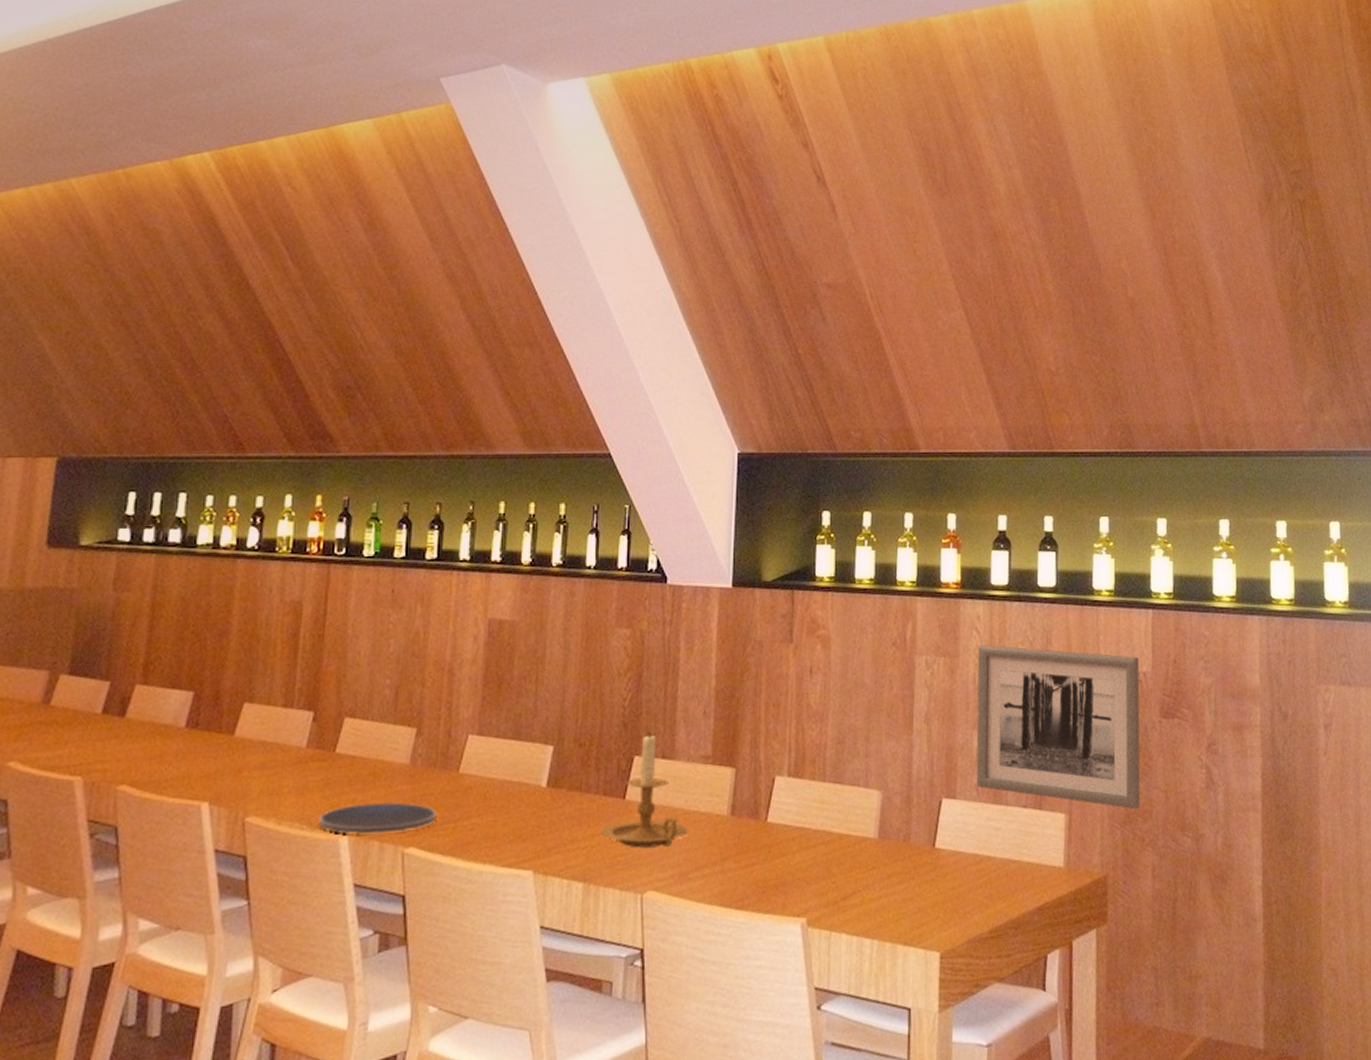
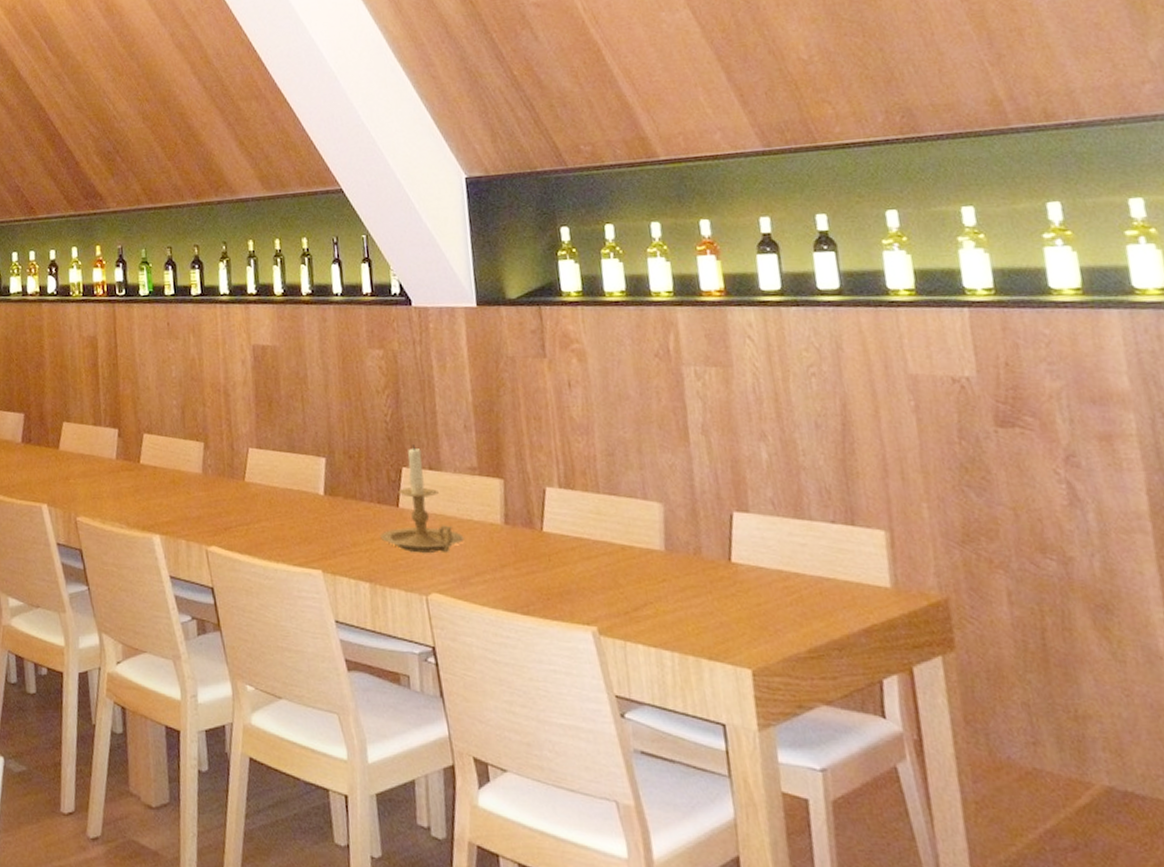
plate: present [318,802,437,834] -> none [134,507,231,534]
wall art: present [976,645,1141,810] -> none [753,353,981,528]

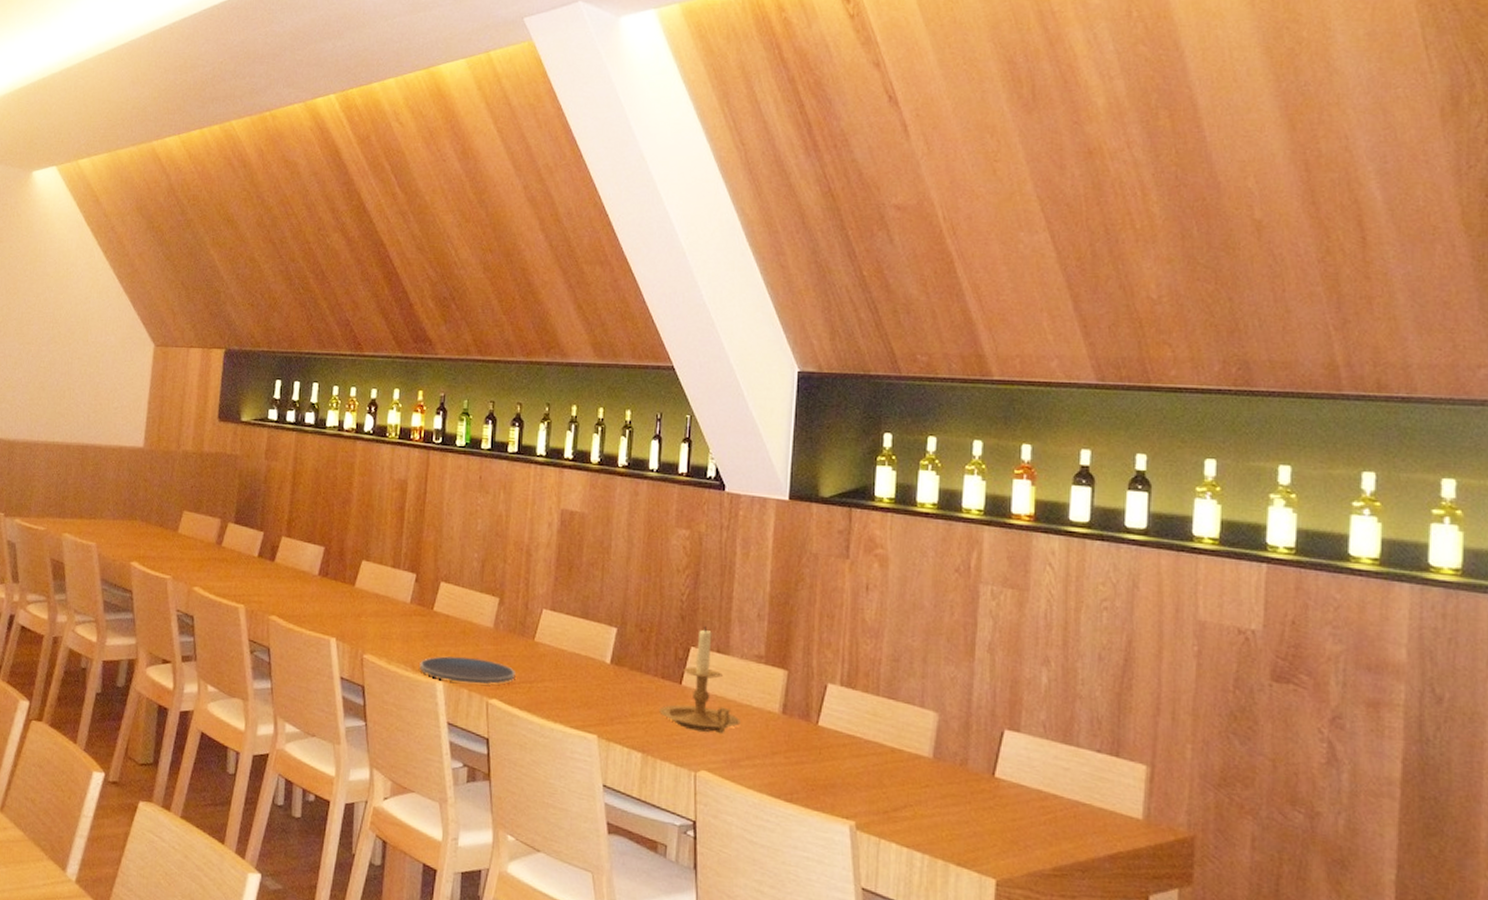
plate: none [134,507,231,534] -> present [420,656,516,685]

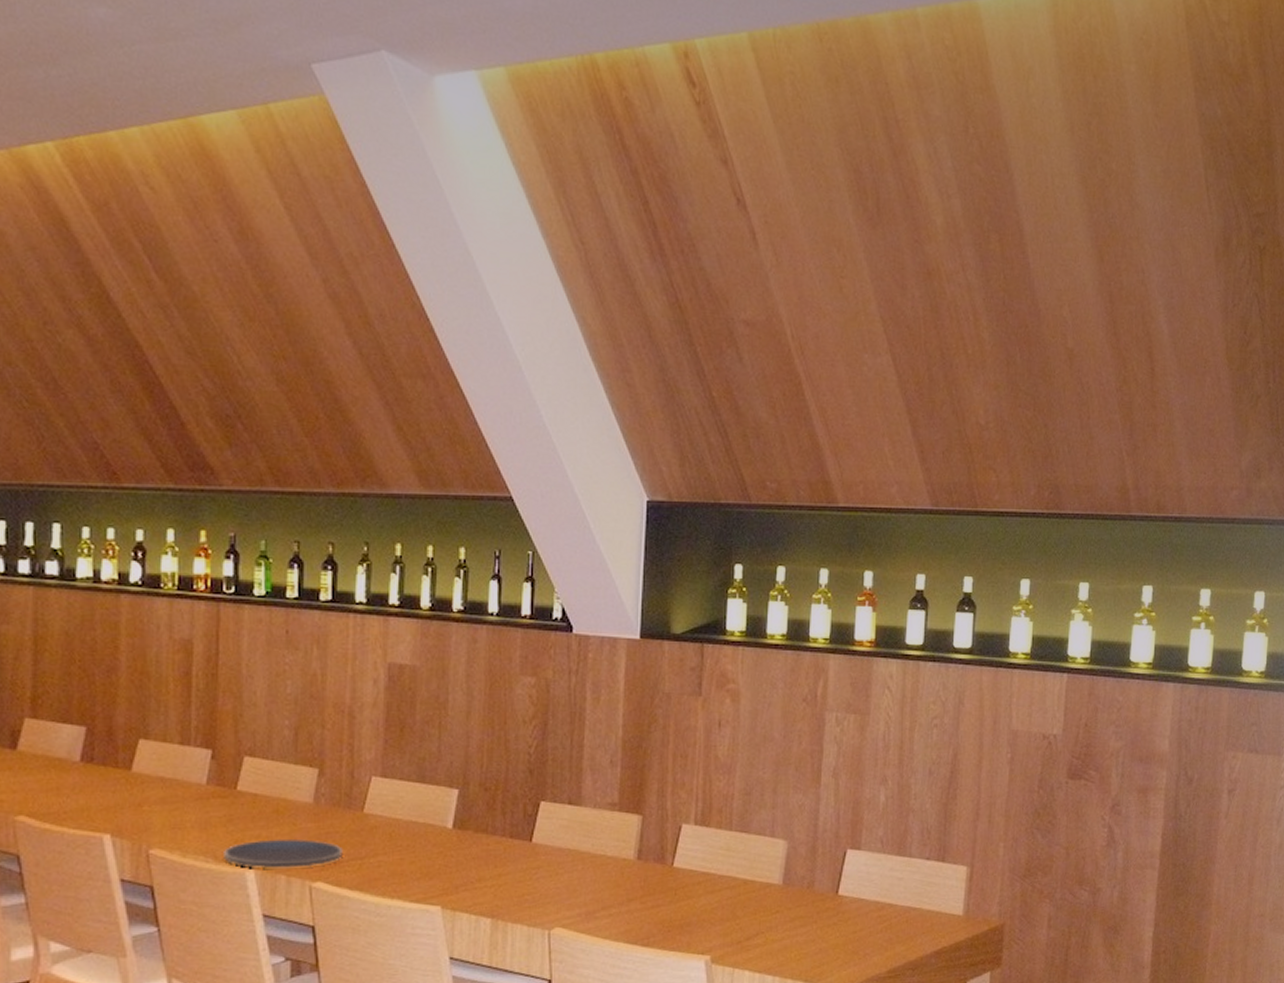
candle holder: present [659,626,741,735] -> none [508,778,595,888]

